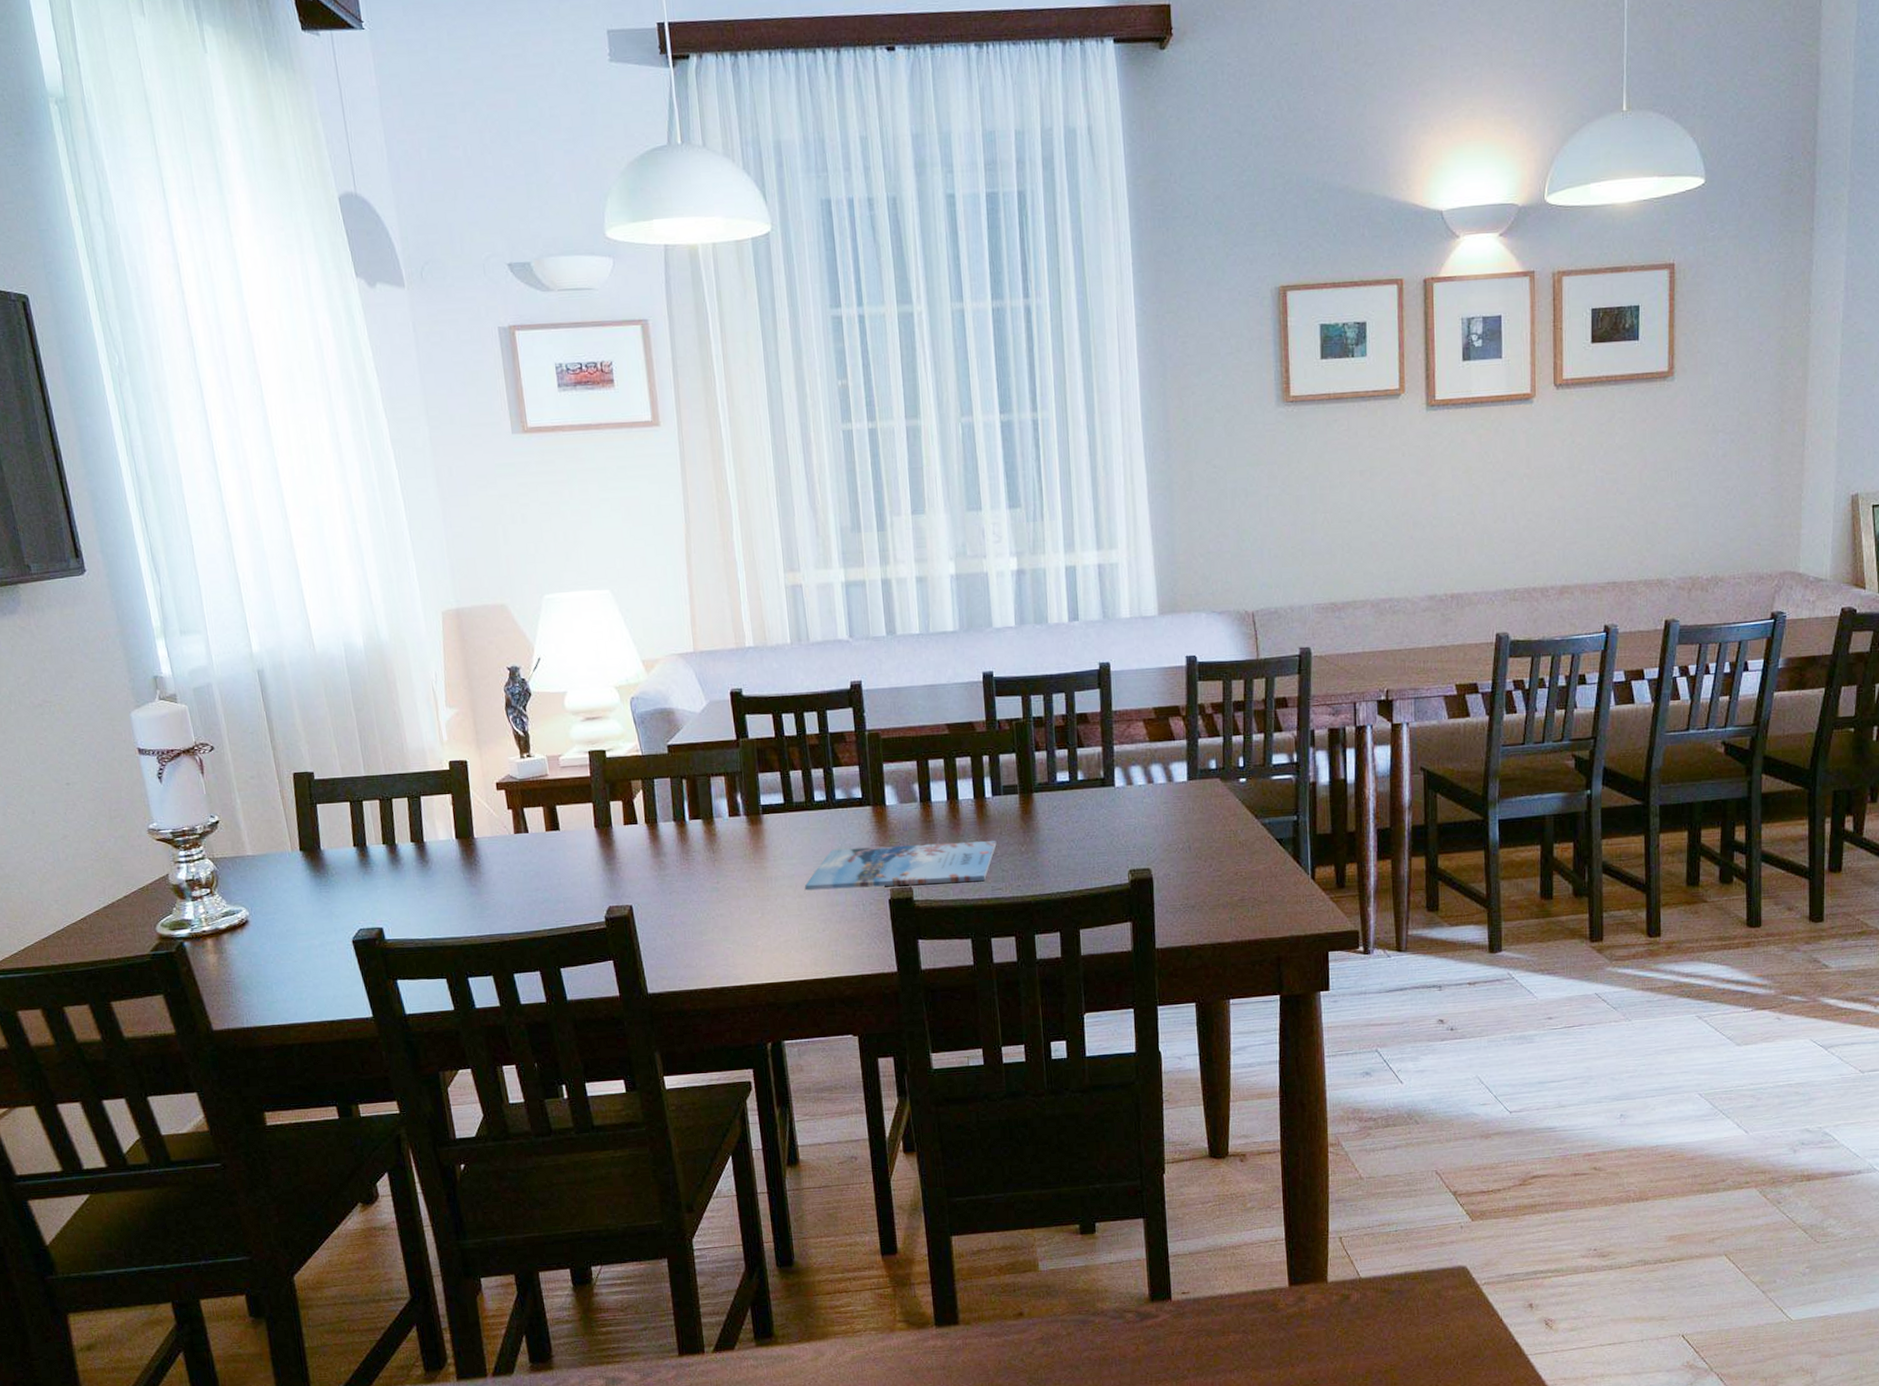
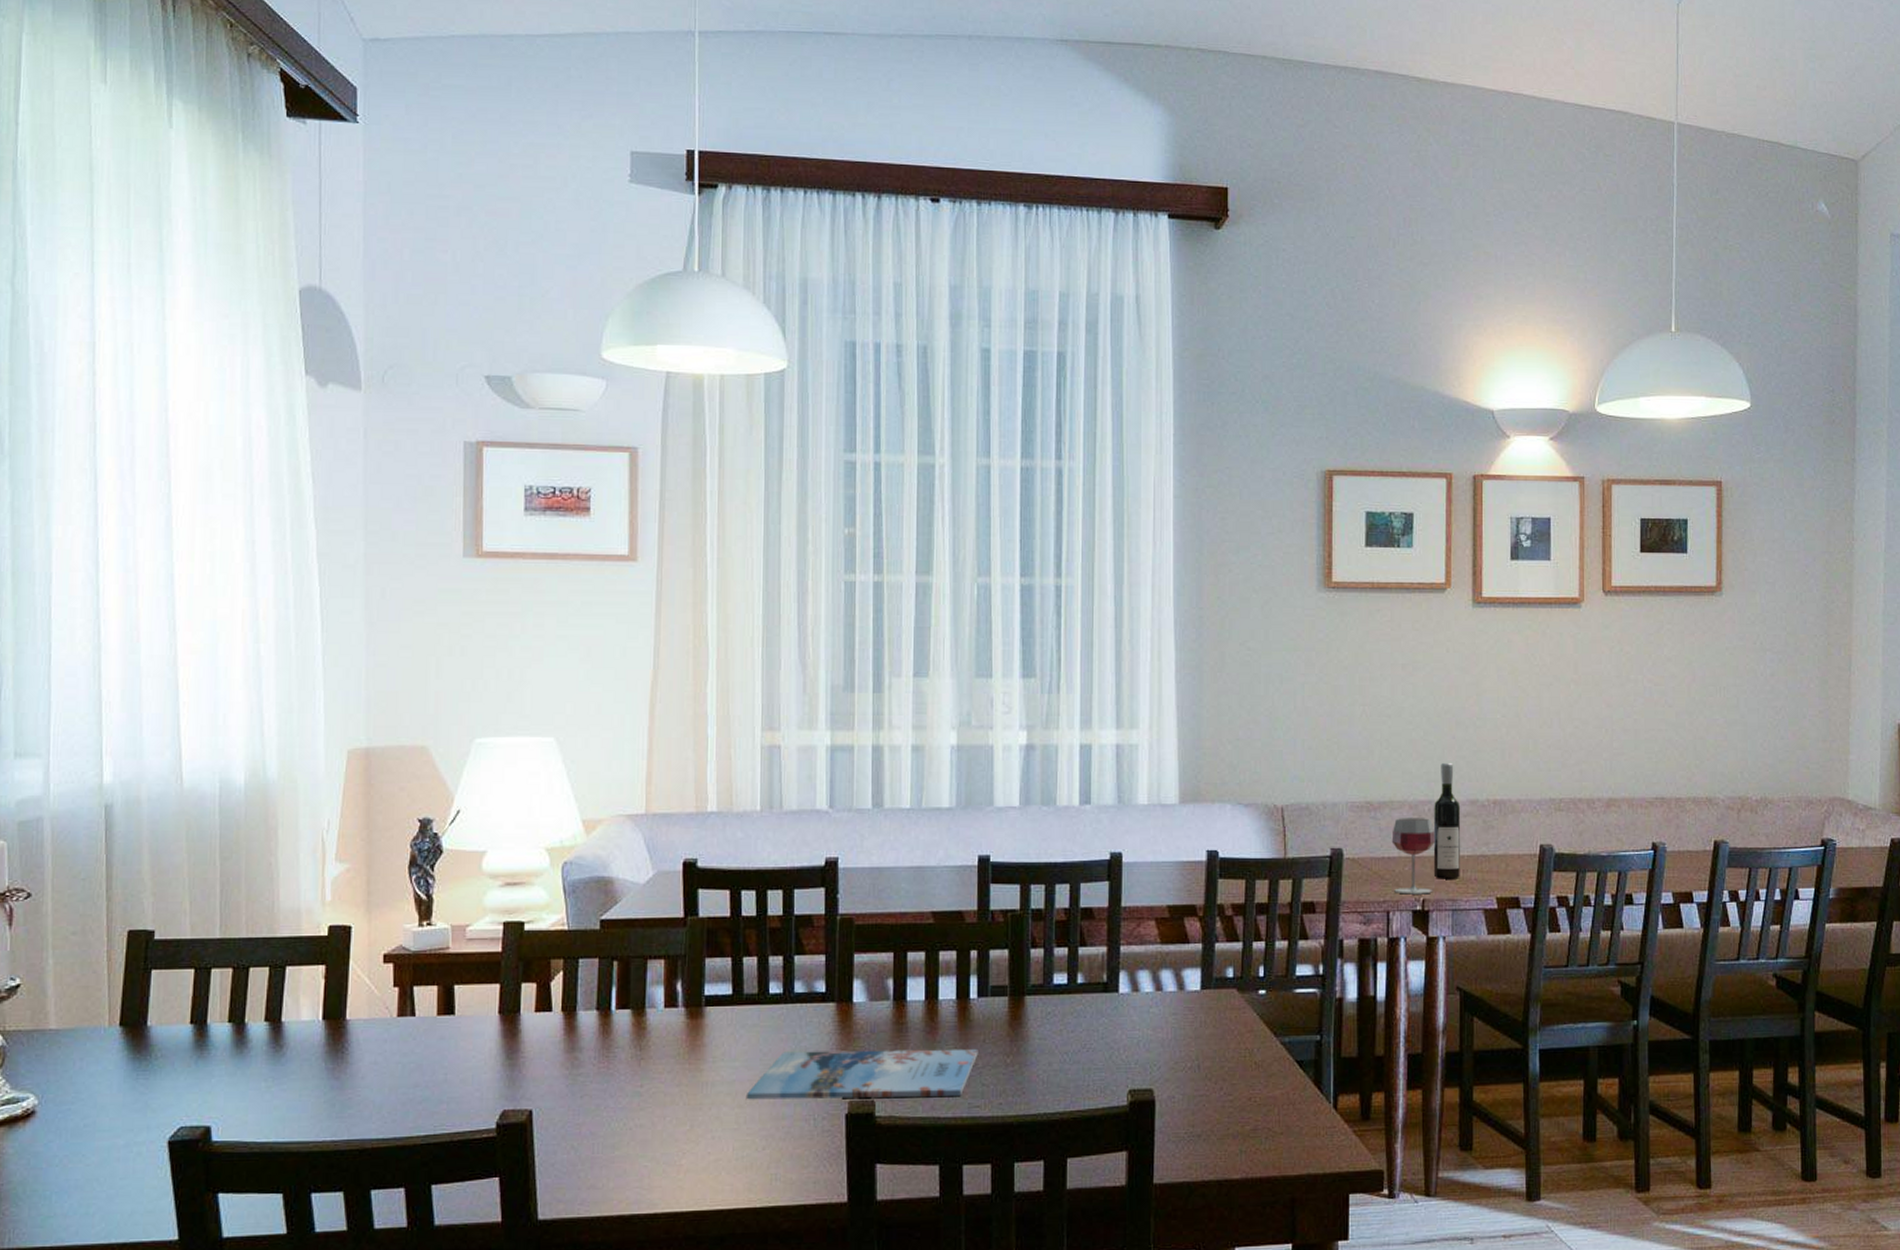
wineglass: none [1355,615,1397,687] -> present [1391,818,1436,895]
bottle: none [1393,561,1421,671] -> present [1433,762,1461,879]

